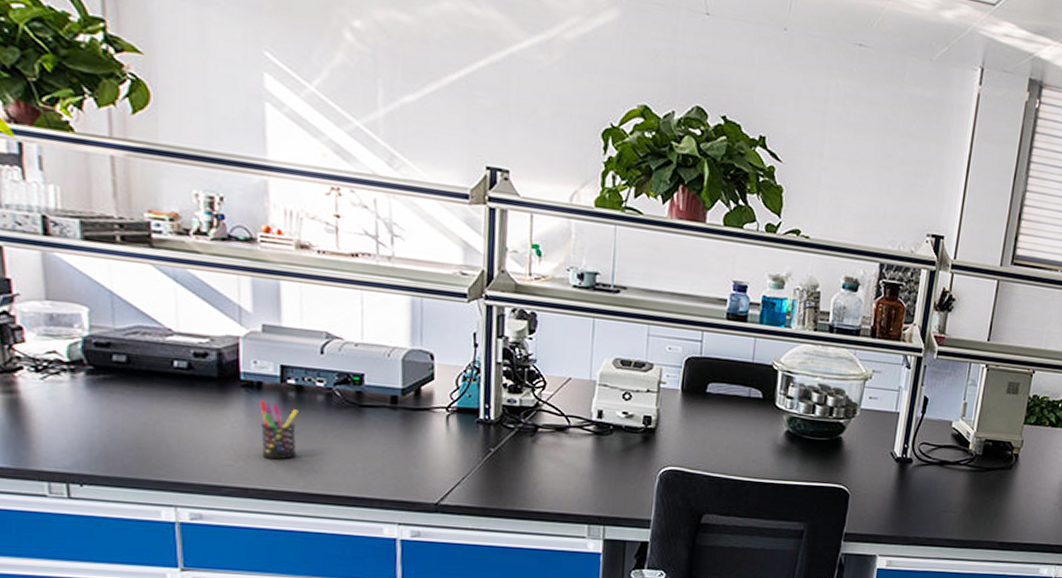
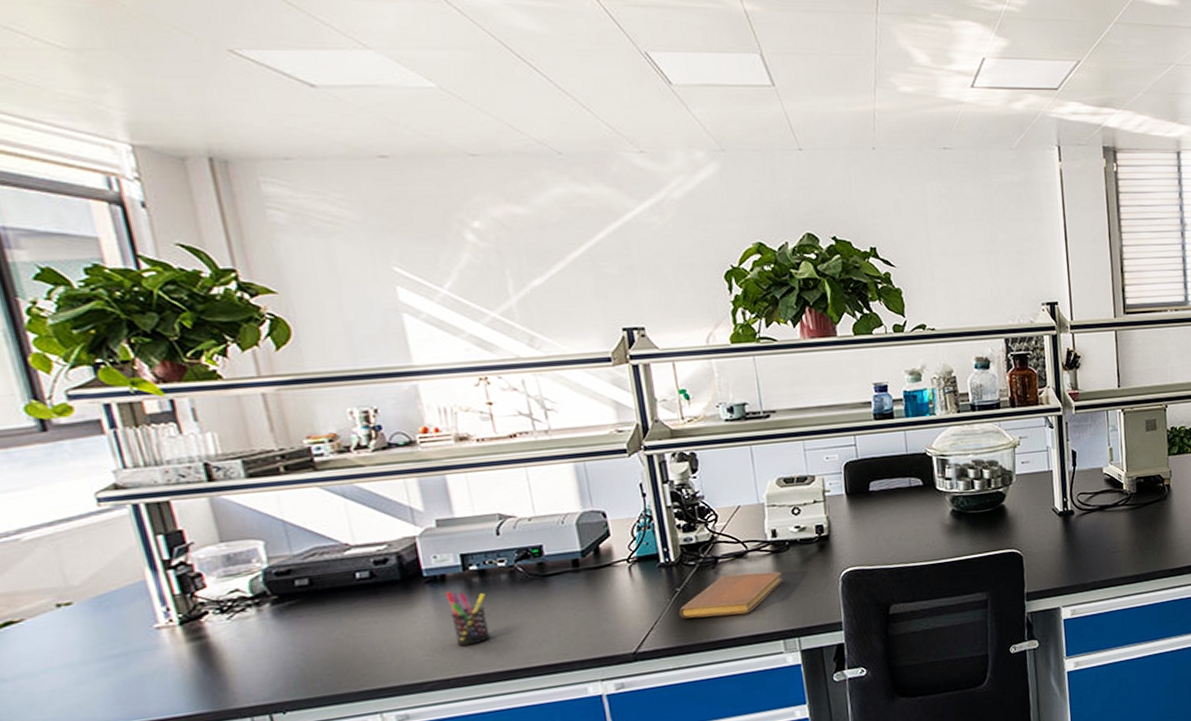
notebook: none [489,445,600,490] -> present [679,571,783,619]

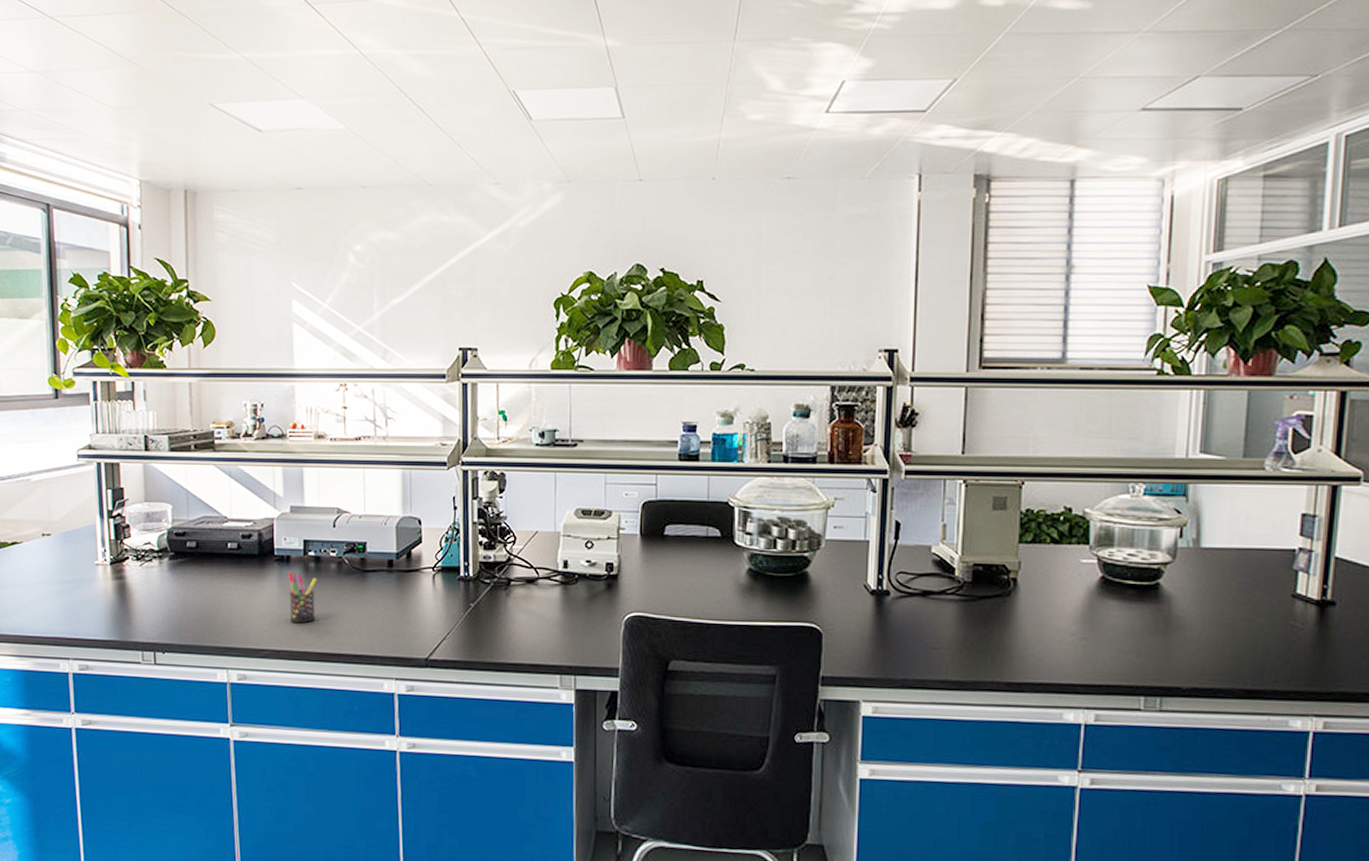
notebook: present [679,571,783,619] -> none [470,598,568,641]

